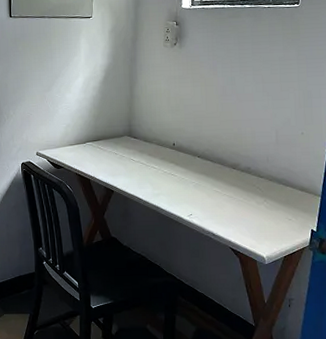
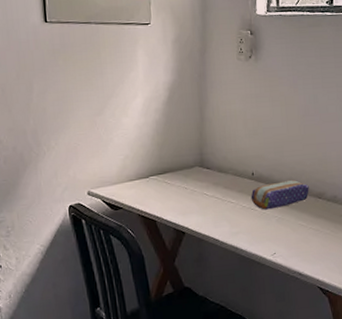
pencil case: none [171,151,225,176] -> present [251,180,309,210]

